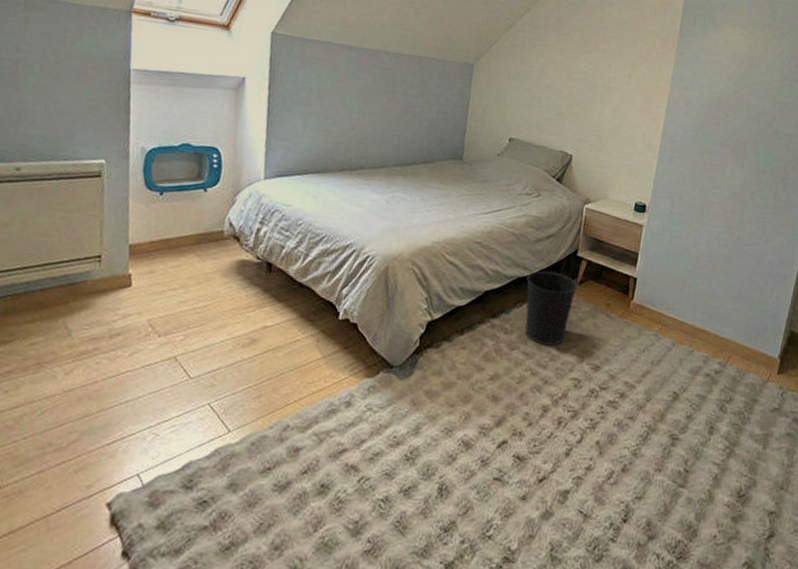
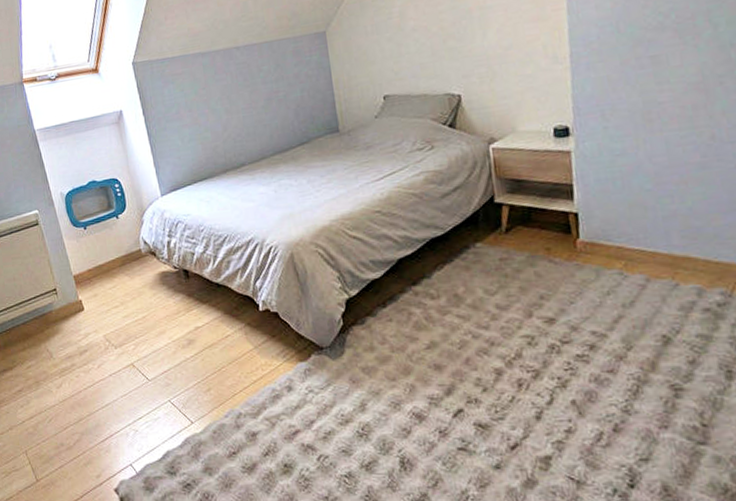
wastebasket: present [525,270,578,346] -> none [441,225,505,305]

